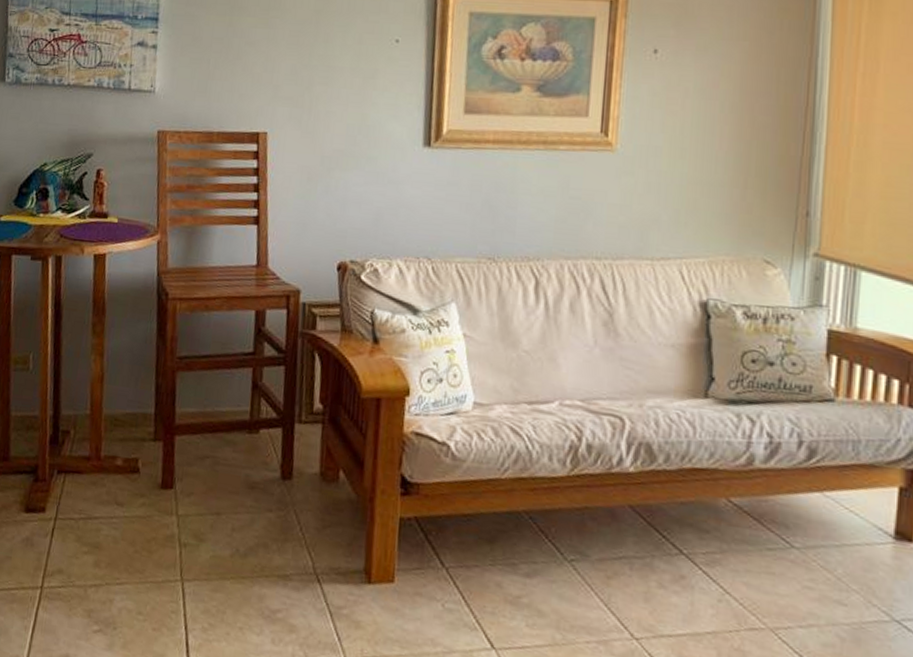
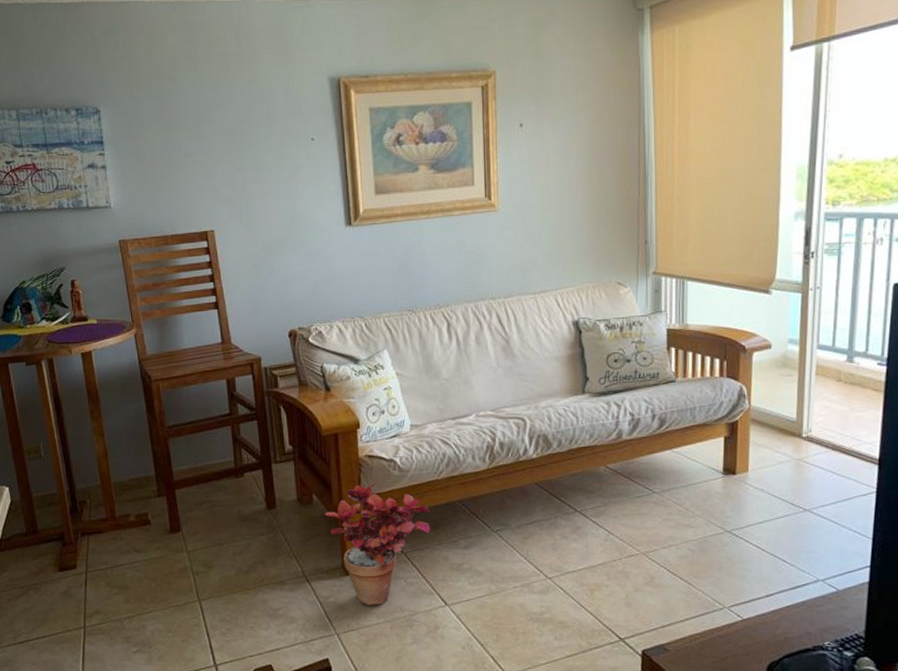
potted plant: none [351,467,486,631] -> present [324,482,431,606]

